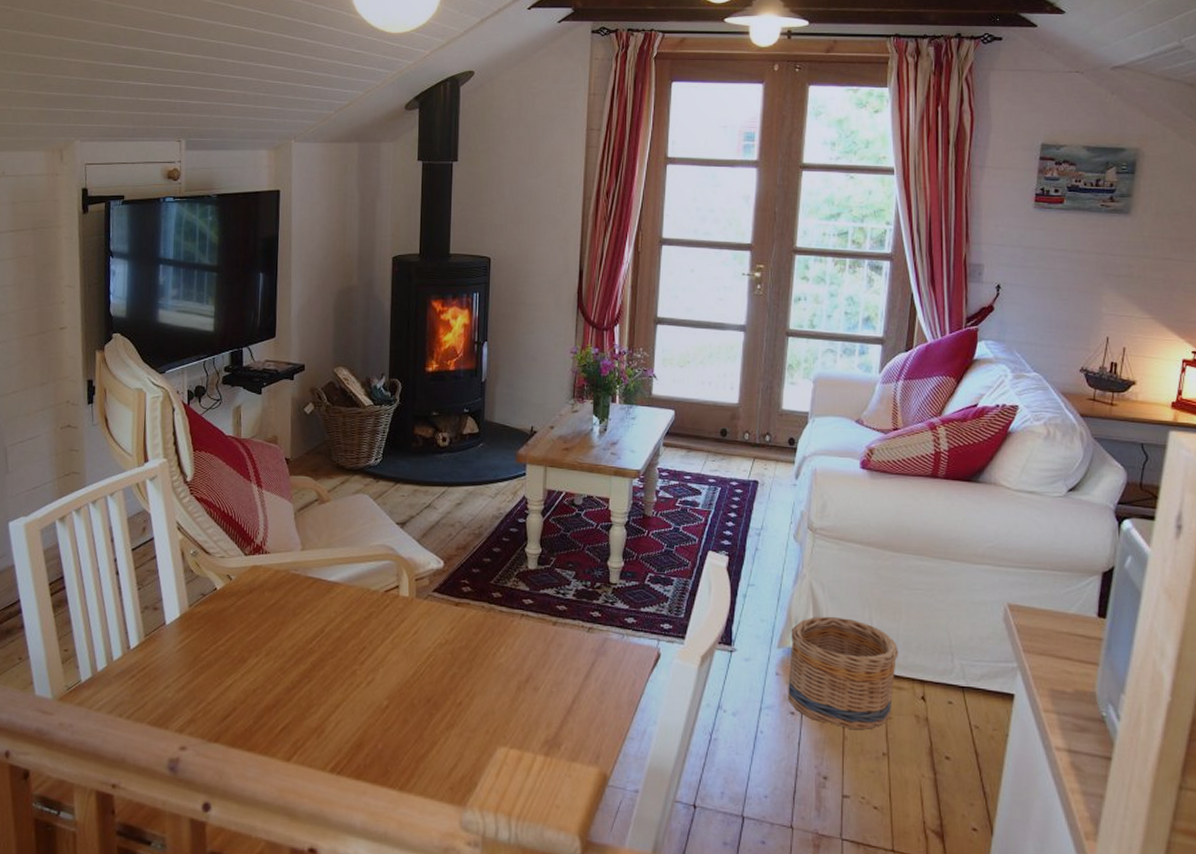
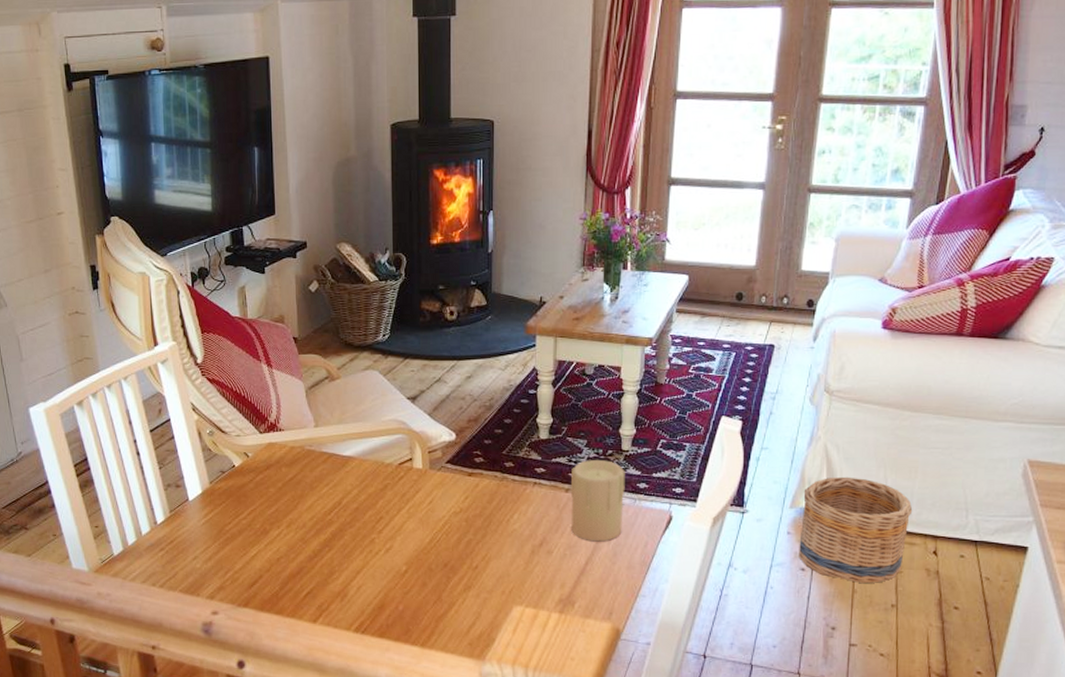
candle: none [558,591,613,679] -> present [570,459,625,542]

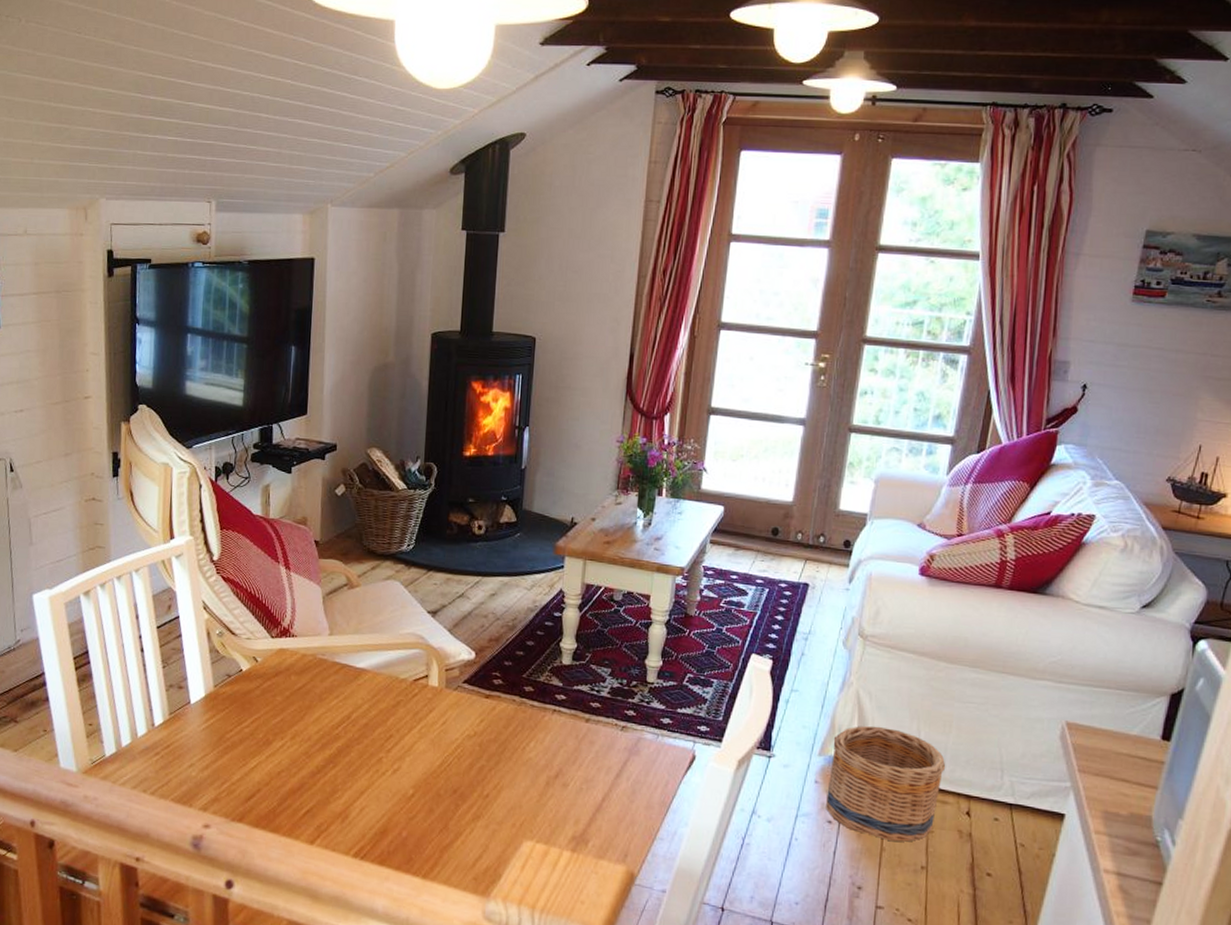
candle: present [570,459,625,542] -> none [589,689,649,778]

